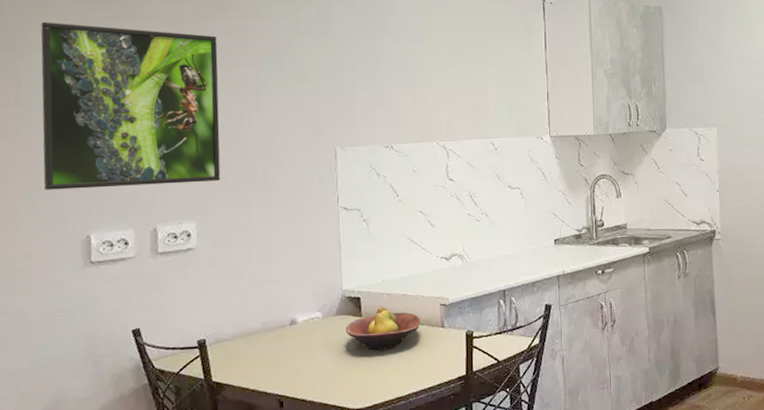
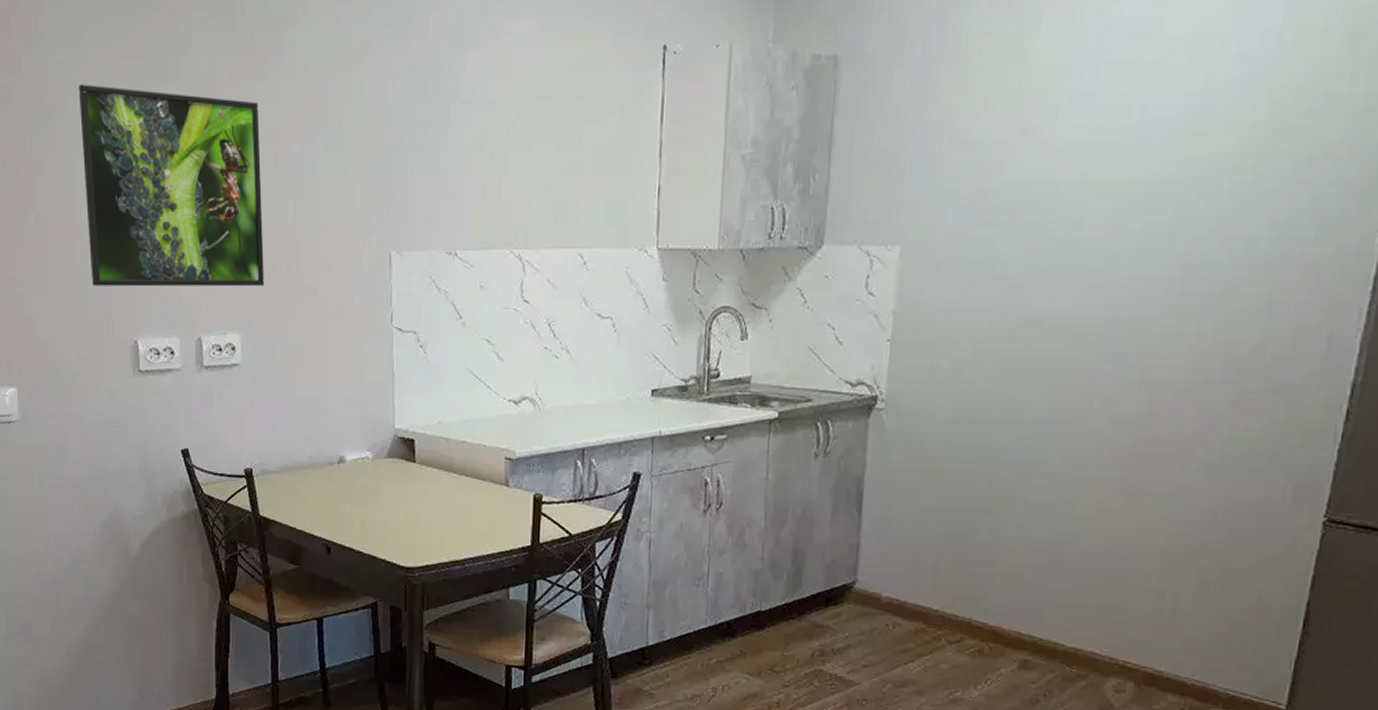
fruit bowl: present [345,307,420,351] -> none [397,453,481,505]

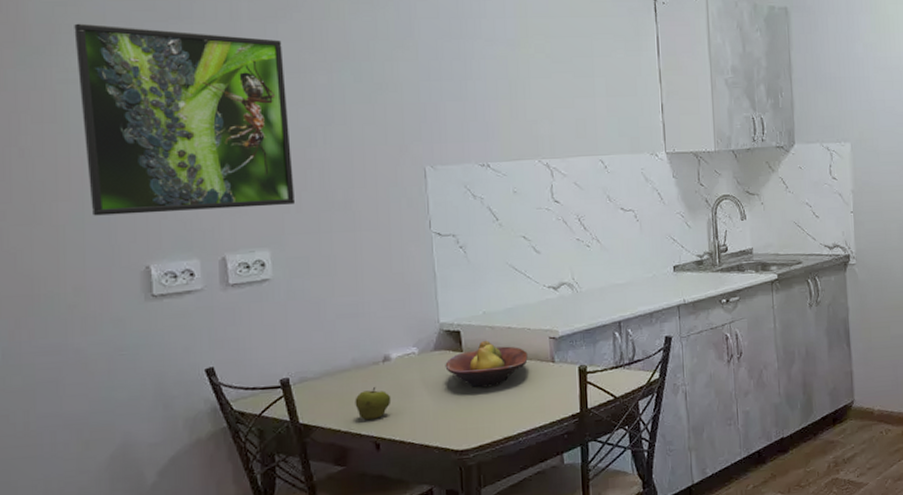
apple: none [310,489,344,523] -> present [355,387,392,421]
fruit bowl: none [397,453,481,505] -> present [445,341,528,388]

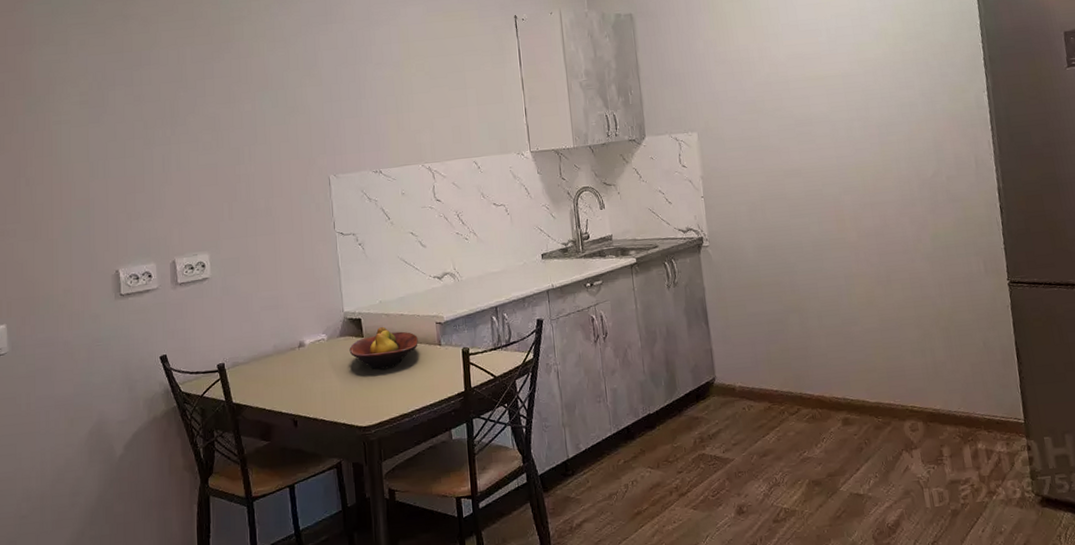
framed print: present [74,23,296,216] -> none [66,75,228,230]
apple: present [355,387,392,421] -> none [276,370,306,400]

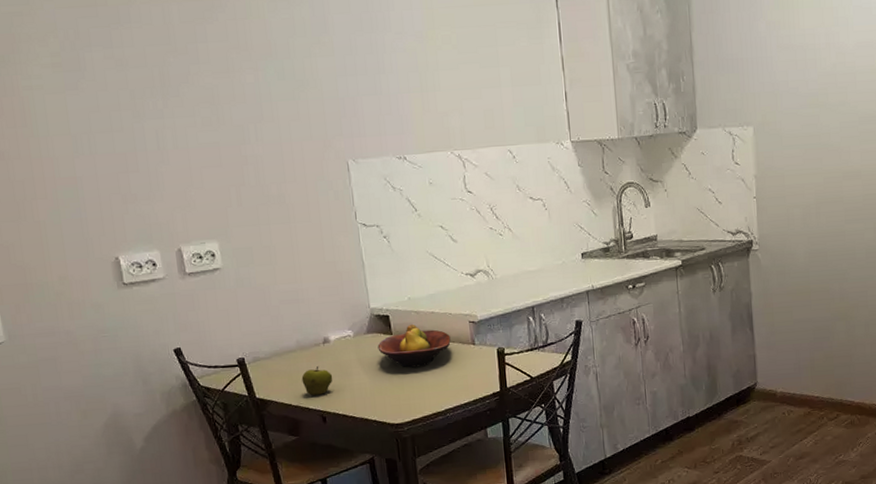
apple: none [276,370,306,400] -> present [301,366,333,396]

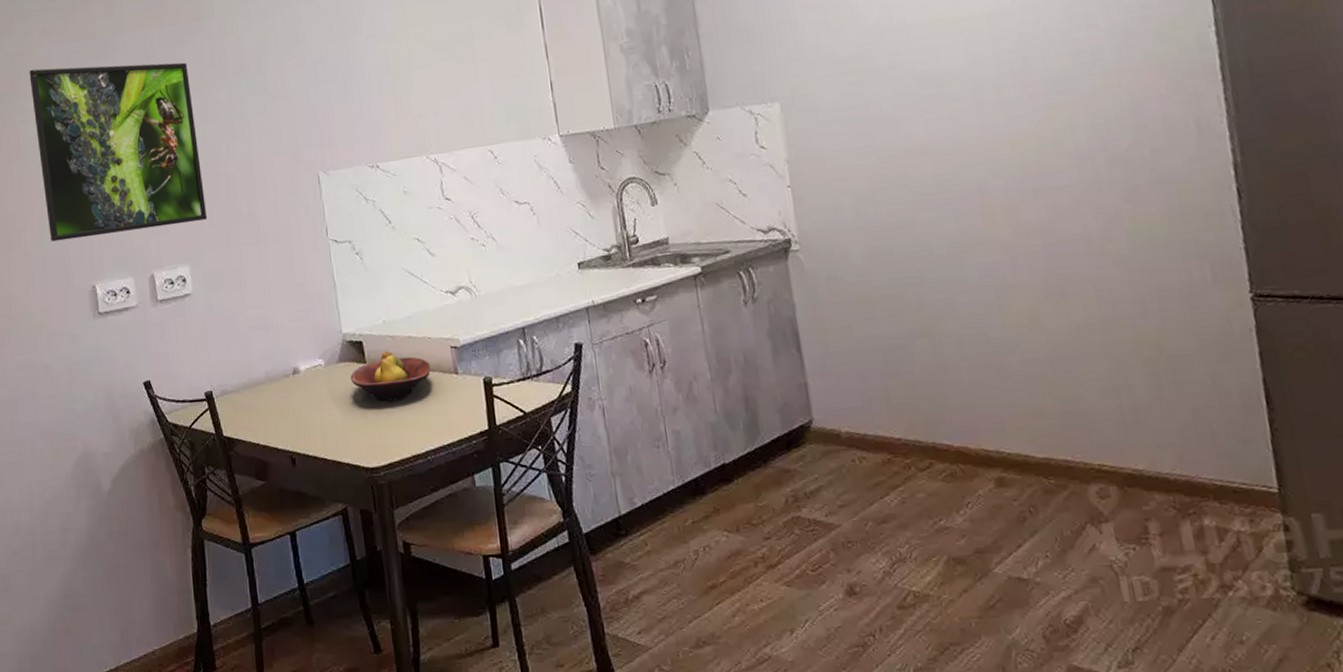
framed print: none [31,31,236,212] -> present [29,62,208,242]
apple: present [301,366,333,396] -> none [270,400,303,435]

